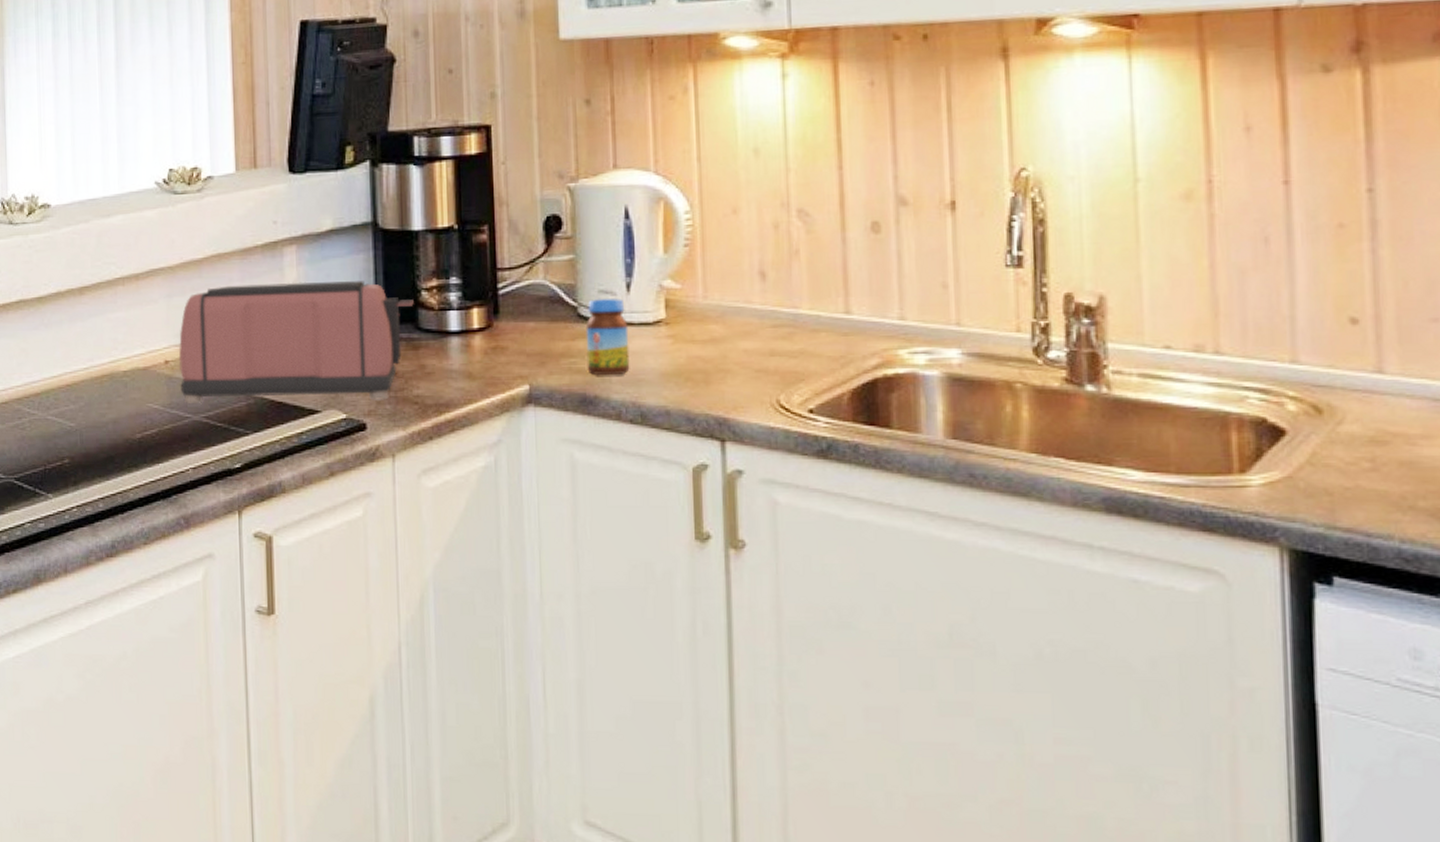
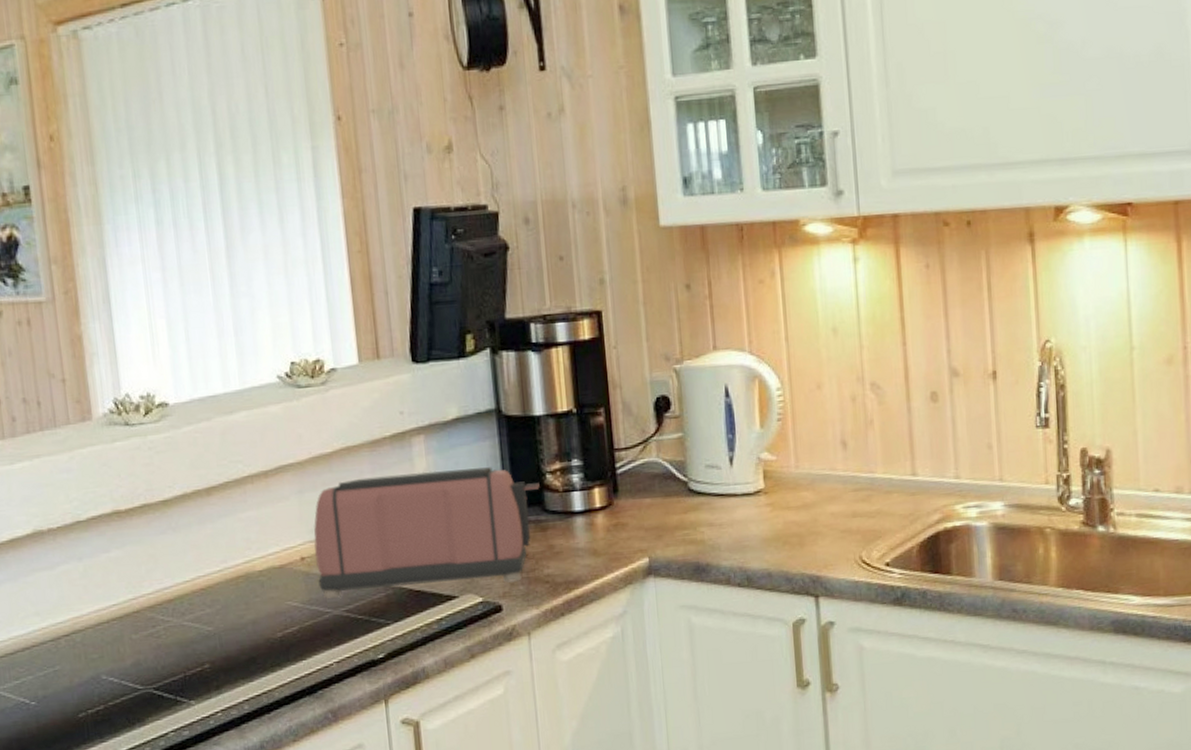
jar: present [585,298,630,376] -> none [696,472,736,545]

